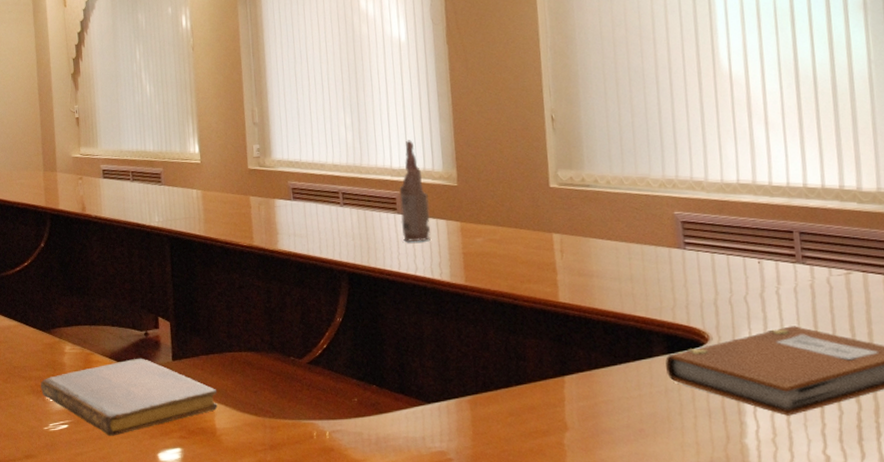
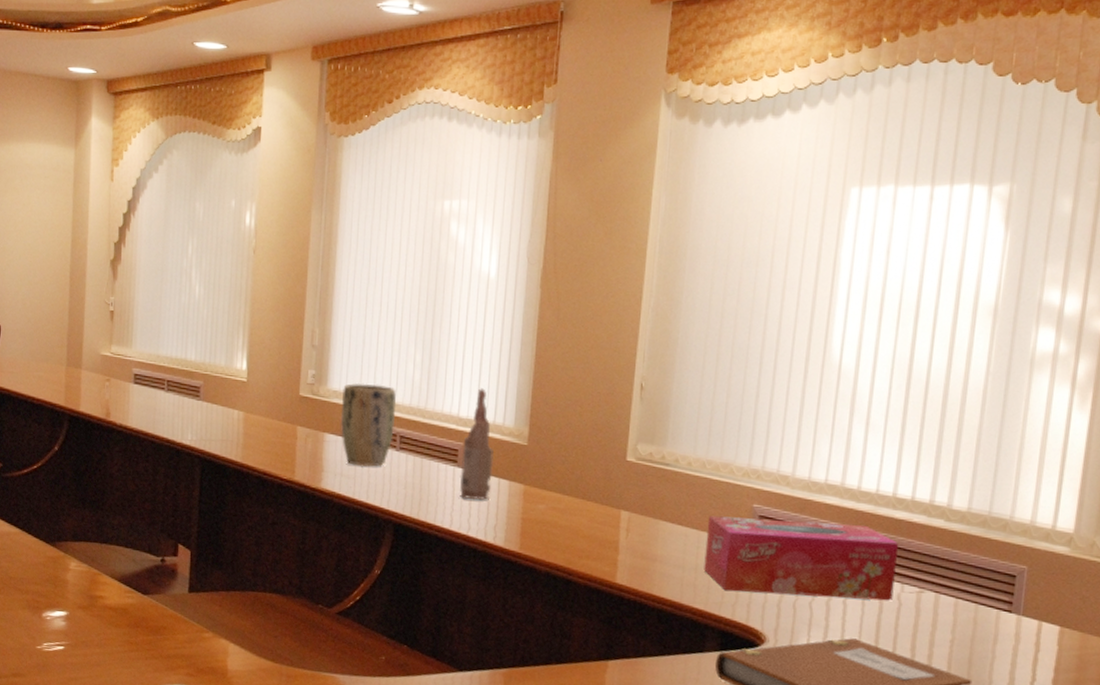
notebook: present [40,359,218,436] -> none [38,585,233,665]
plant pot: none [285,149,337,225] -> present [340,382,397,467]
tissue box: none [634,217,823,296] -> present [703,515,898,601]

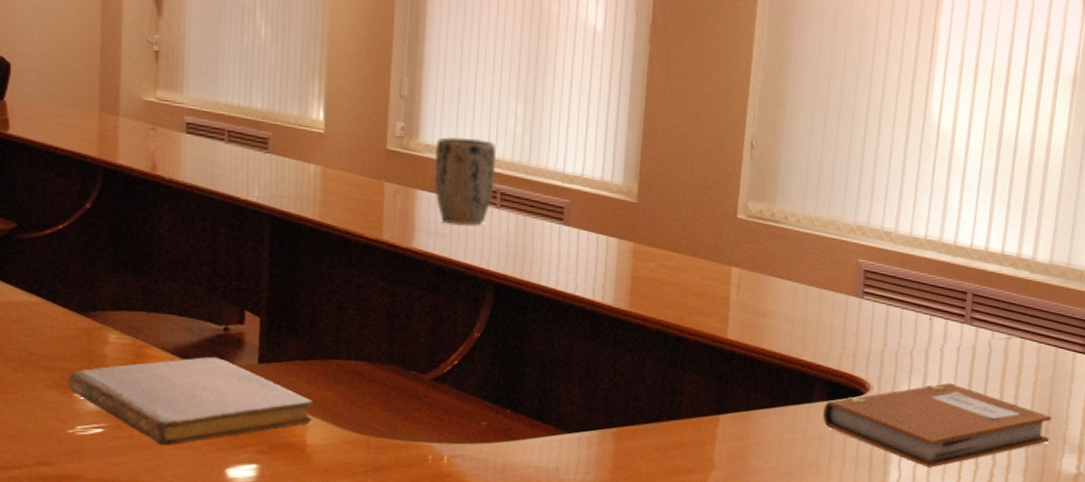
notebook: none [38,585,233,665] -> present [68,357,312,446]
bottle: present [459,388,494,500] -> none [566,144,602,259]
tissue box: present [703,515,898,601] -> none [812,271,989,348]

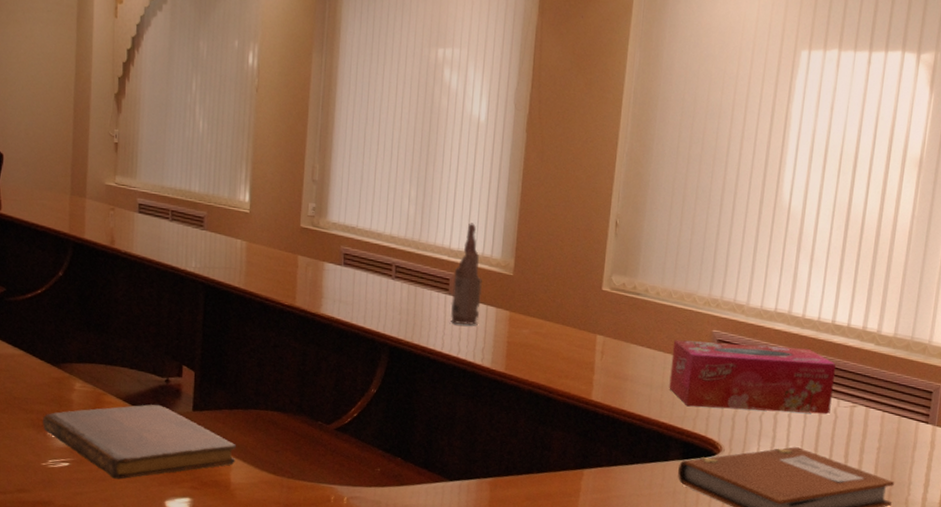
plant pot: present [433,136,497,225] -> none [339,215,392,294]
bottle: none [566,144,602,259] -> present [451,223,482,325]
tissue box: none [812,271,989,348] -> present [669,339,836,415]

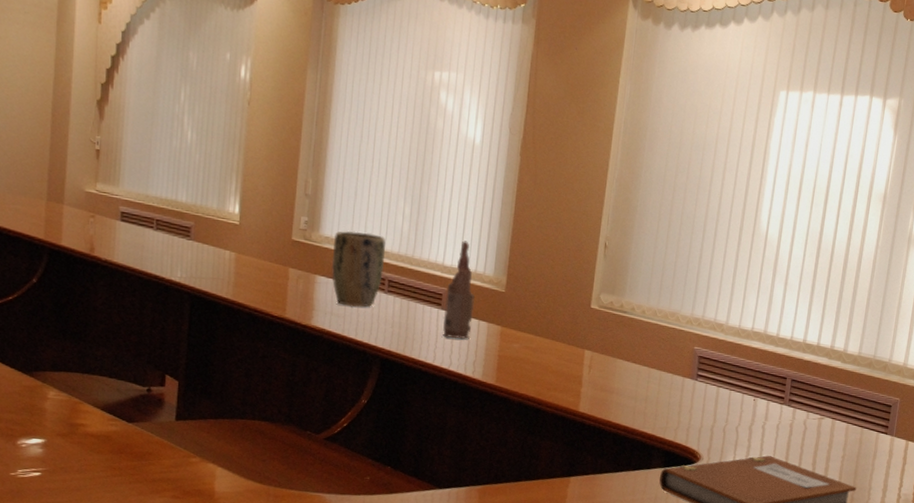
notebook: present [43,404,236,479] -> none [12,413,221,489]
plant pot: none [339,215,392,294] -> present [331,230,386,307]
tissue box: present [669,339,836,415] -> none [652,355,806,426]

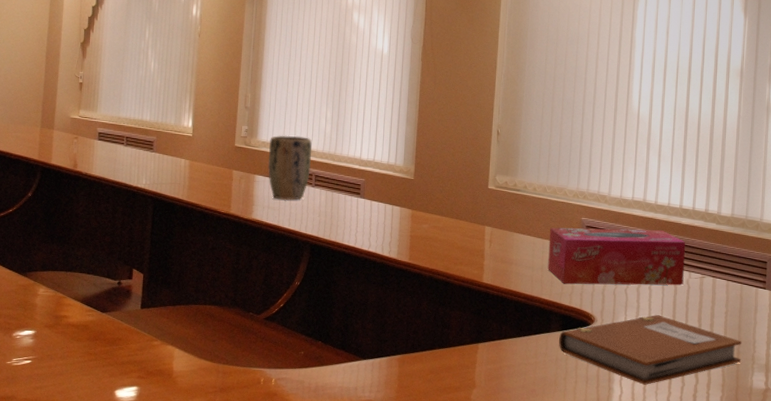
bottle: present [443,240,475,339] -> none [362,137,388,223]
tissue box: none [652,355,806,426] -> present [548,227,685,286]

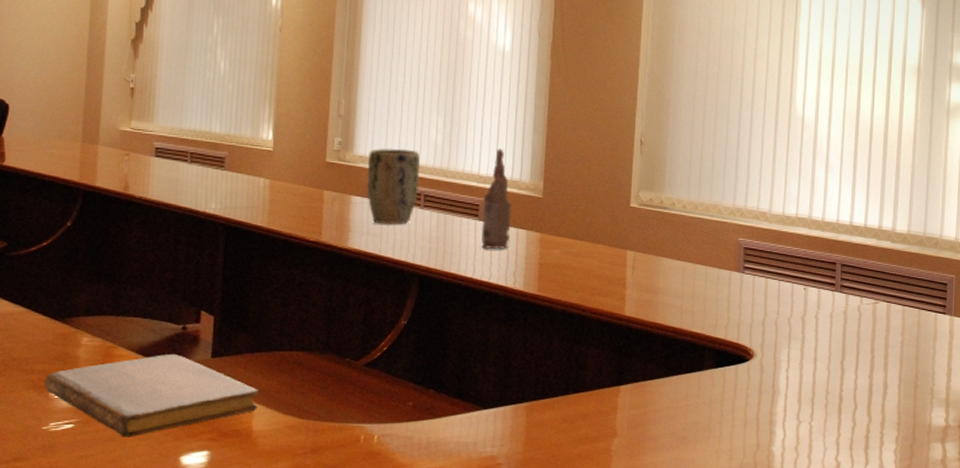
notebook: none [9,305,178,373] -> present [45,355,258,437]
bottle: none [362,137,388,223] -> present [481,148,512,250]
tissue box: present [548,227,685,286] -> none [700,250,856,315]
notebook: present [559,315,742,385] -> none [713,347,920,426]

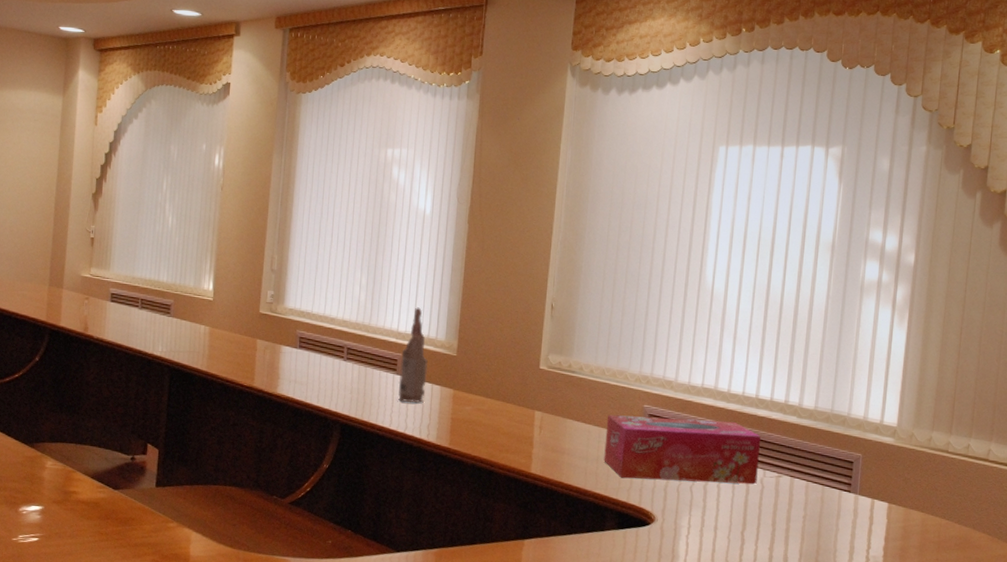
notebook: present [45,355,258,437] -> none [15,481,196,554]
plant pot: present [366,148,421,225] -> none [295,302,345,375]
tissue box: none [700,250,856,315] -> present [604,414,761,485]

